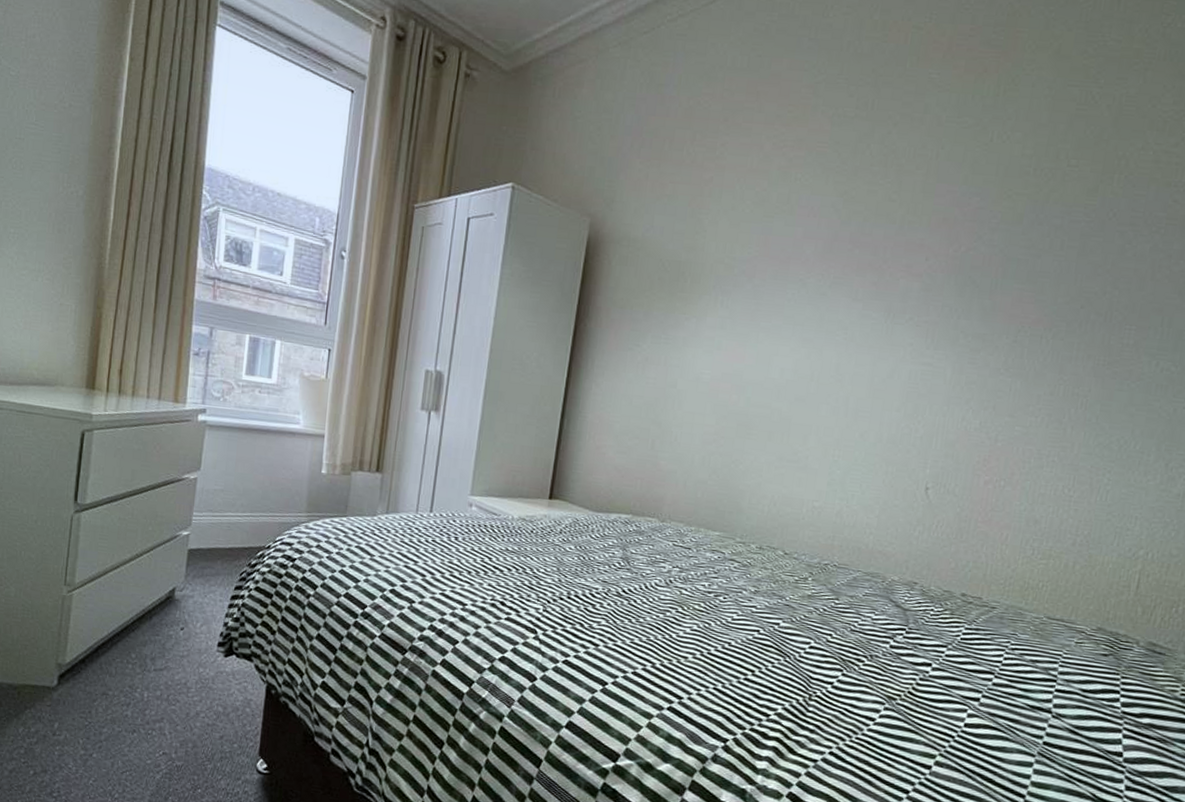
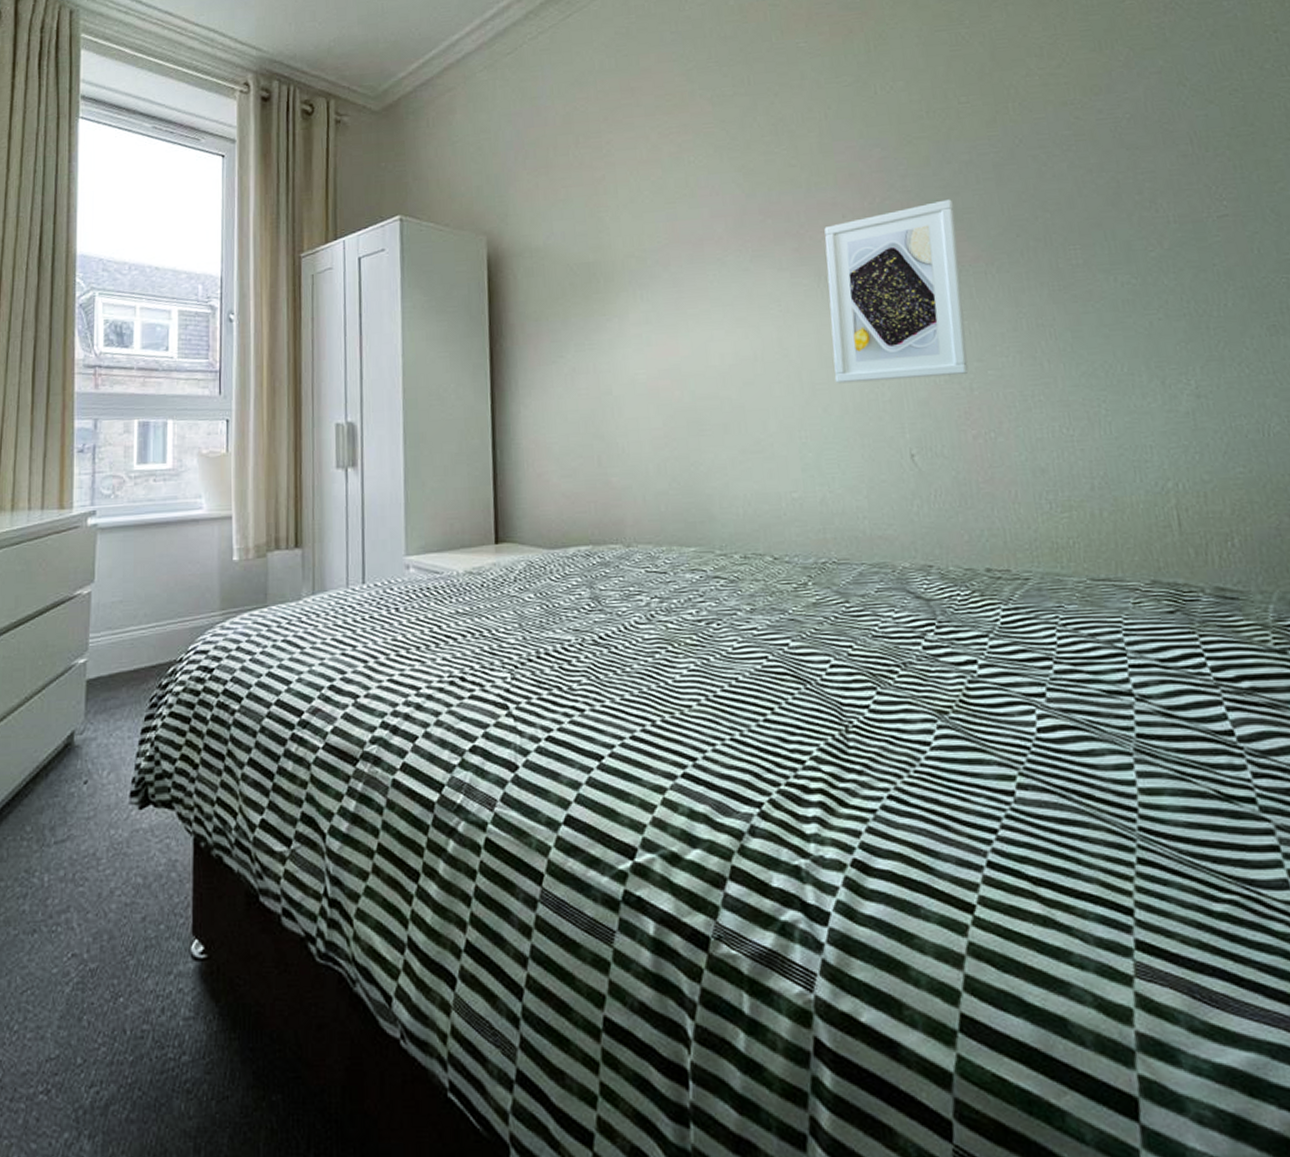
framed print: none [877,260,1033,427] -> present [824,199,969,384]

